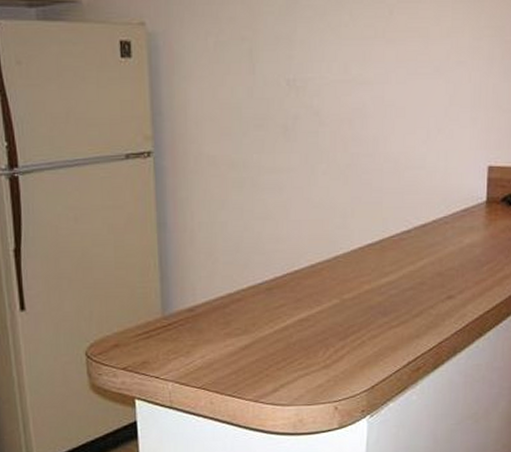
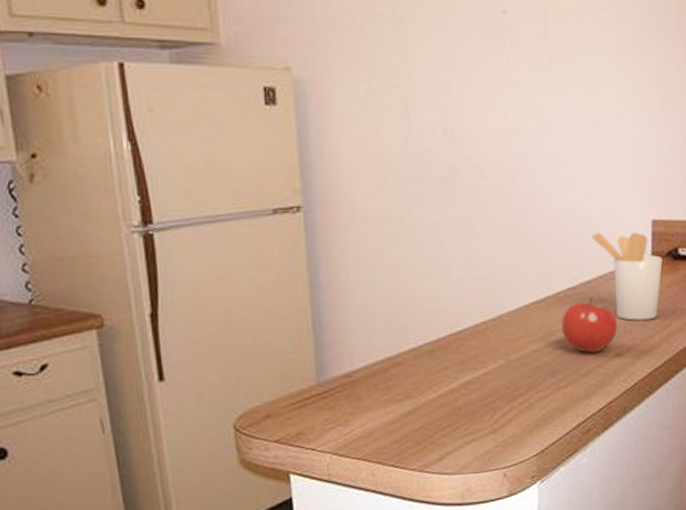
fruit: none [395,240,450,294] -> present [561,296,617,353]
utensil holder: none [426,178,498,264] -> present [590,232,663,321]

